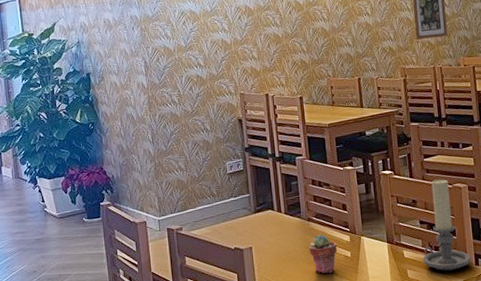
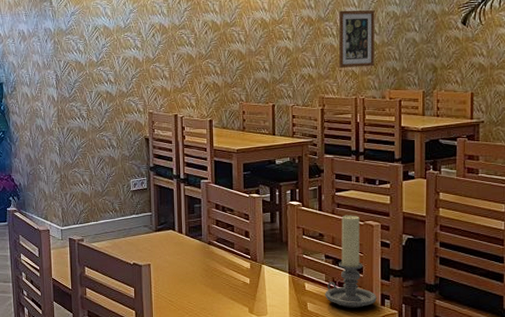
potted succulent: present [309,234,337,274] -> none [208,258,236,297]

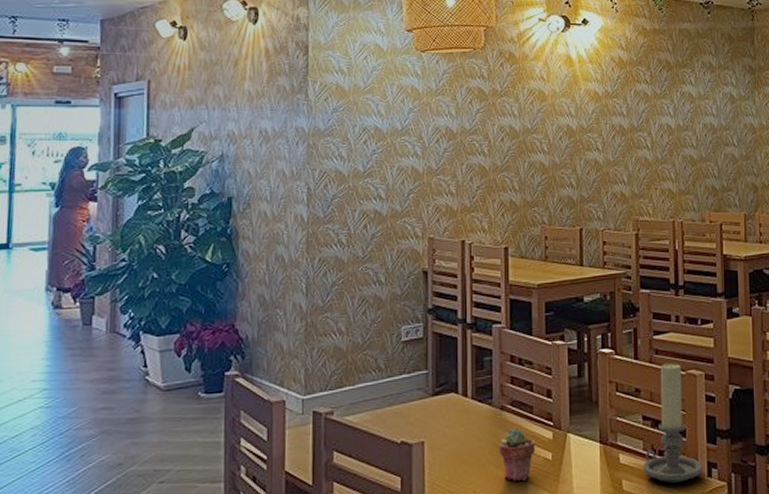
potted succulent: none [208,258,236,297] -> present [499,428,535,481]
wall art: present [339,10,375,68] -> none [654,119,693,185]

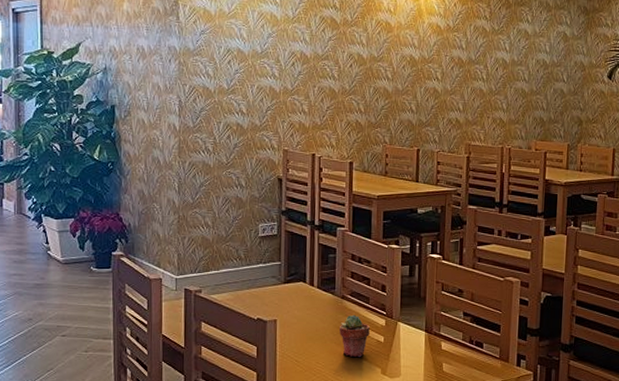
candle holder: present [643,363,703,483] -> none [461,270,513,369]

